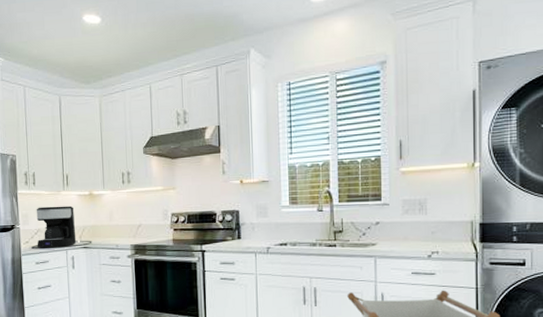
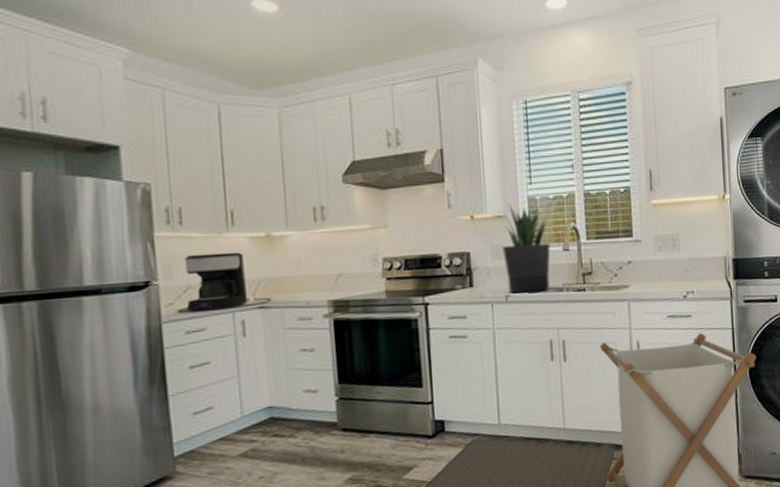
planter: none [266,171,307,247] -> present [503,204,551,294]

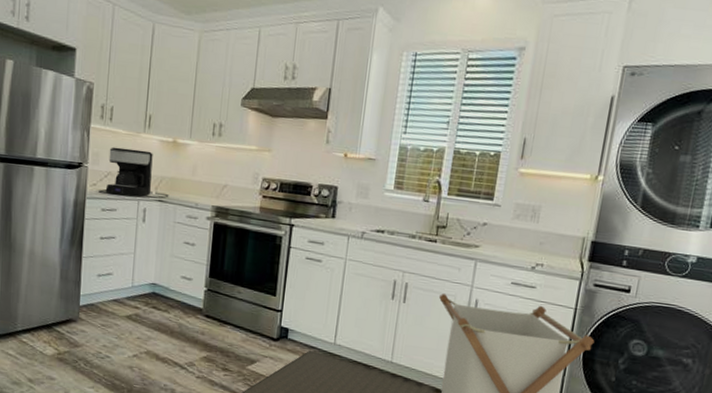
planter: present [503,204,551,294] -> none [365,148,414,236]

